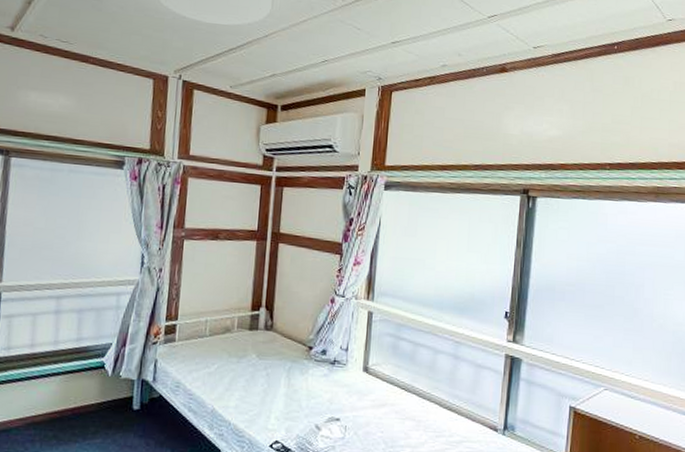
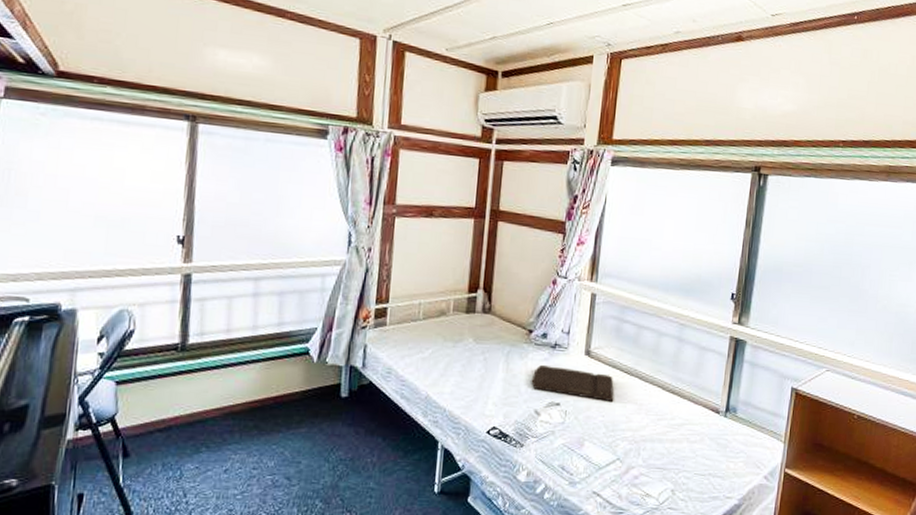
cushion: none [311,380,393,418] -> present [531,364,614,401]

